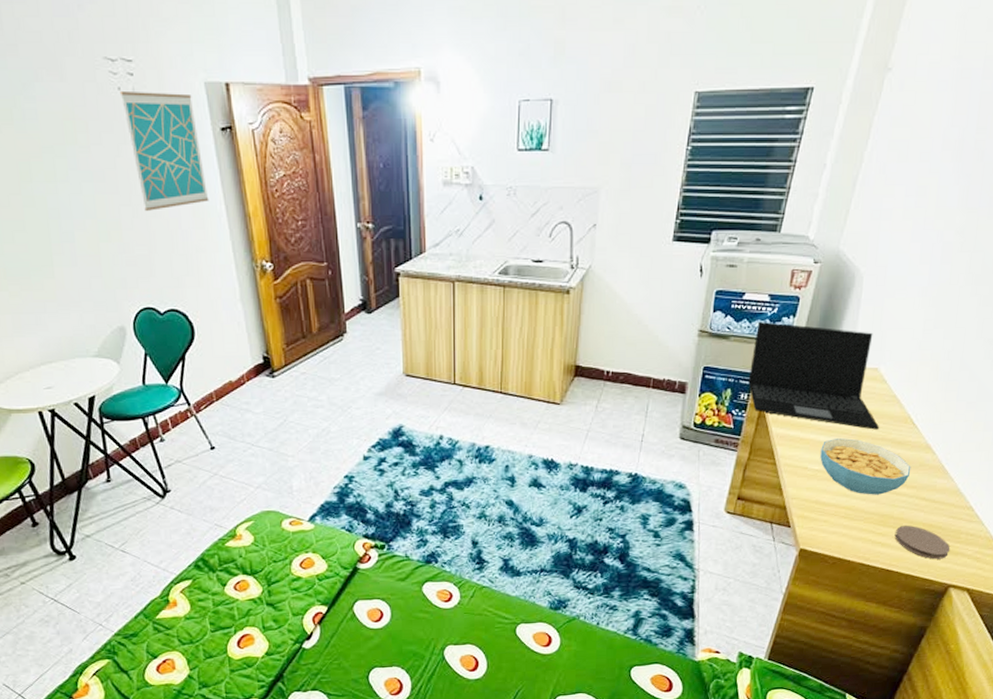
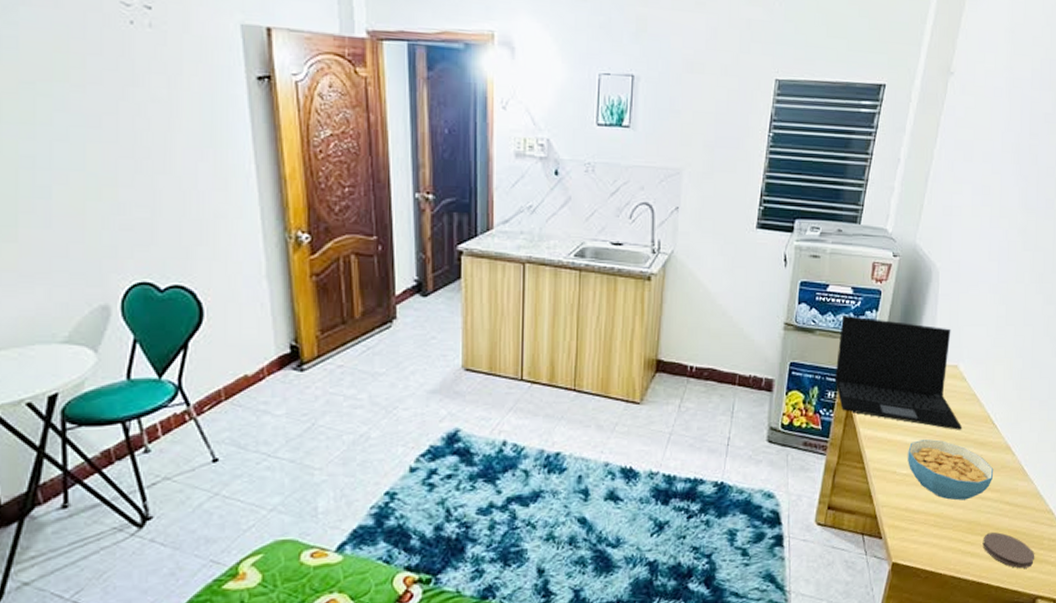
wall art: present [119,90,209,211] -> none [131,24,236,166]

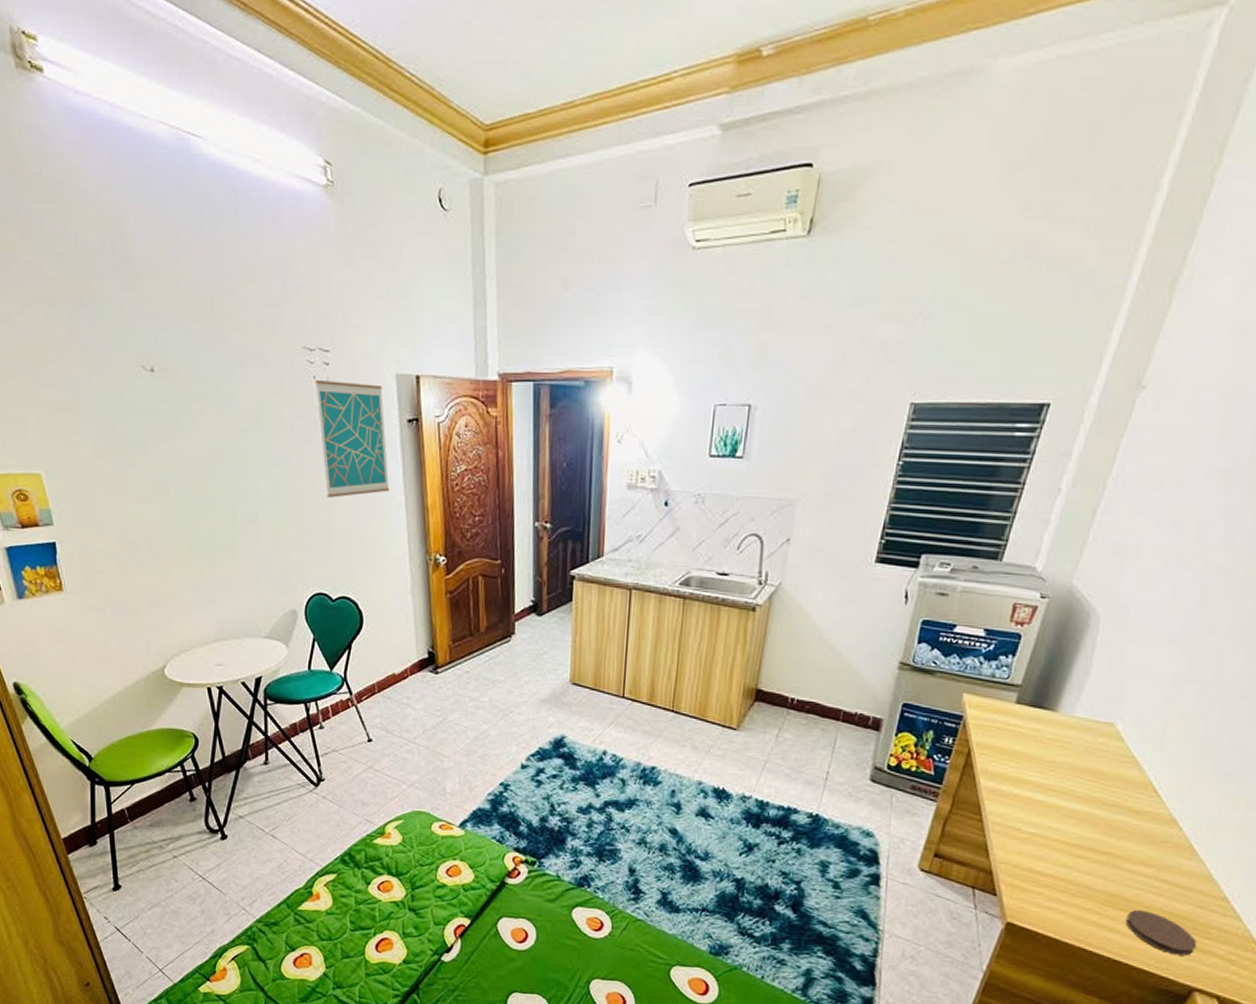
wall art: none [131,24,236,166] -> present [314,379,390,498]
laptop: present [834,314,963,430] -> none [954,657,1113,794]
cereal bowl: present [908,439,994,501] -> none [1036,799,1151,871]

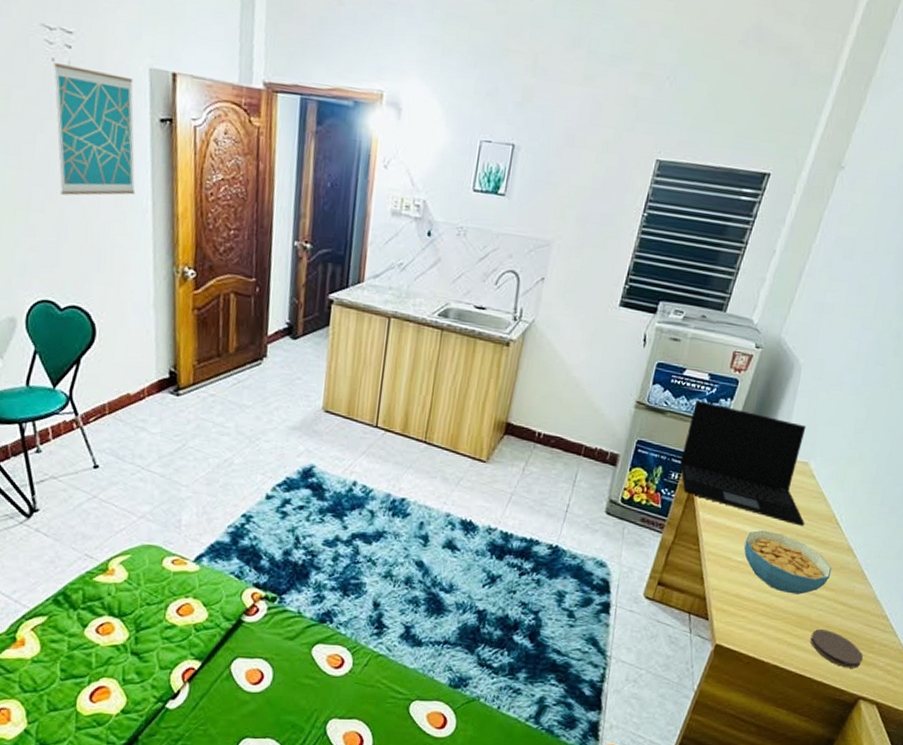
laptop: none [954,657,1113,794] -> present [680,399,806,526]
cereal bowl: none [1036,799,1151,871] -> present [744,530,832,595]

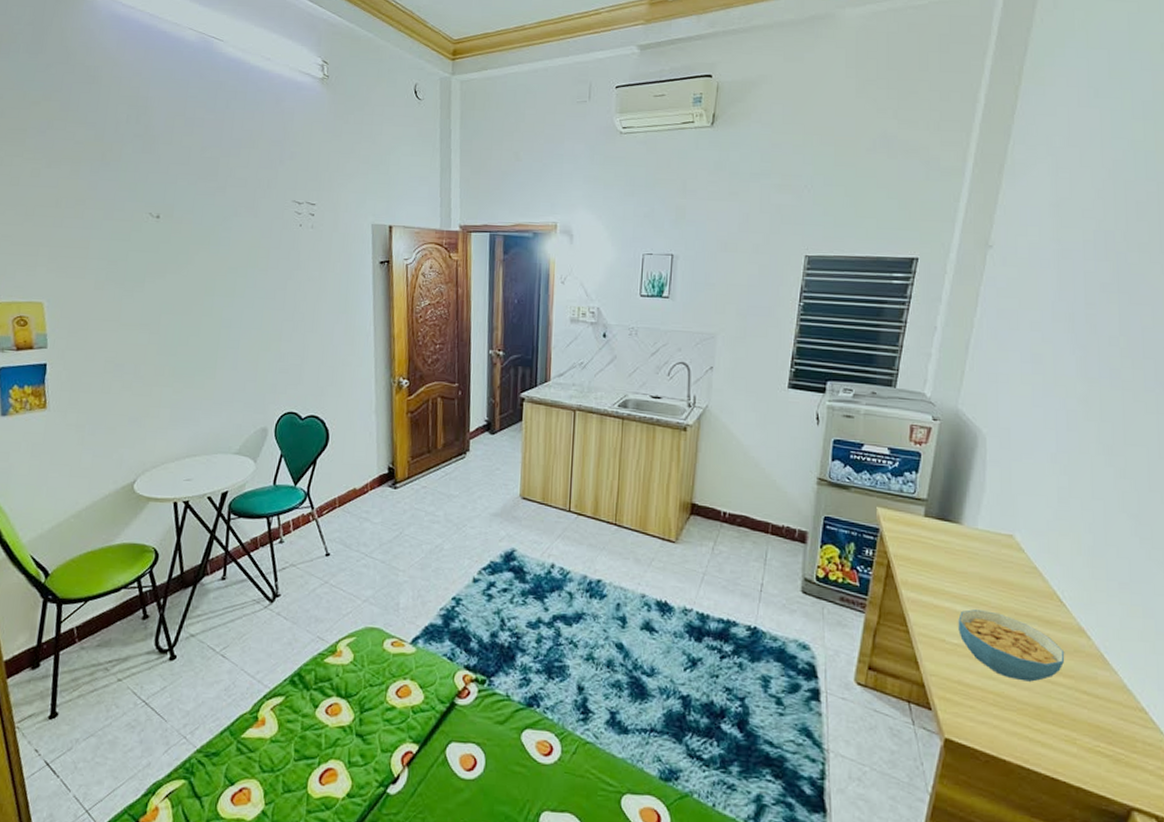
wall art: present [52,62,136,196] -> none [300,227,361,327]
laptop: present [680,399,806,526] -> none [872,474,1023,604]
coaster: present [810,629,863,669] -> none [1055,723,1126,772]

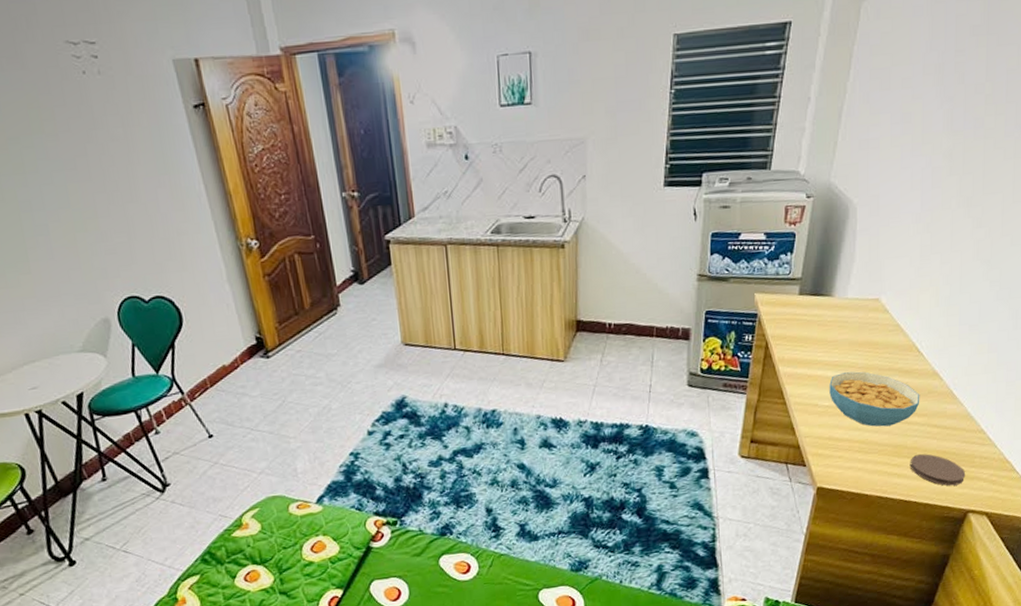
coaster: none [1055,723,1126,772] -> present [910,454,966,486]

